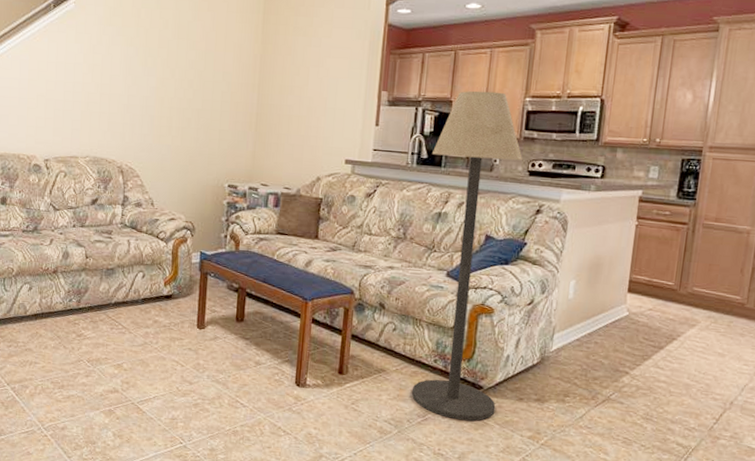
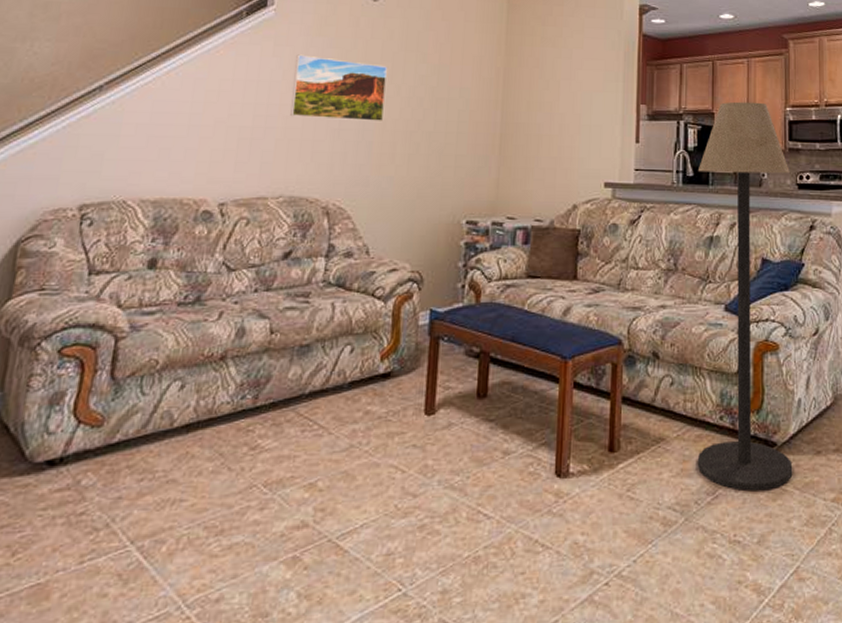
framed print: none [91,41,164,100] -> present [290,54,388,122]

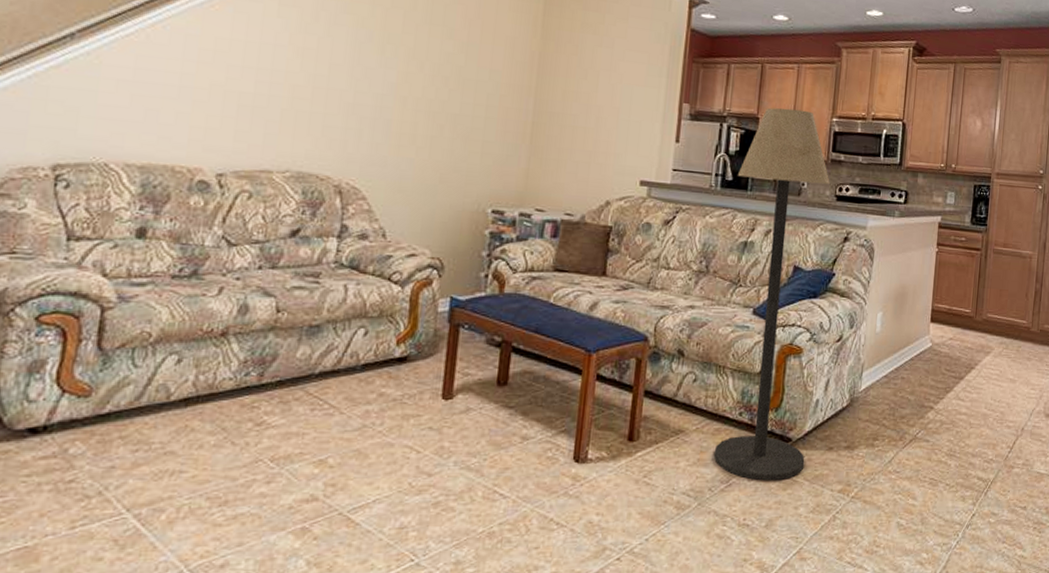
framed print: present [290,54,388,122] -> none [298,17,410,100]

